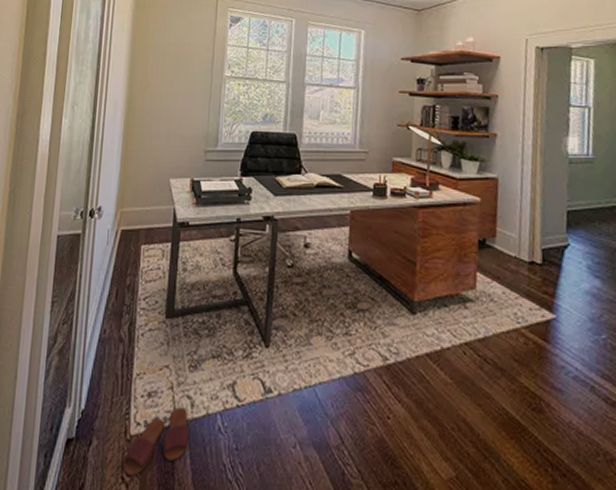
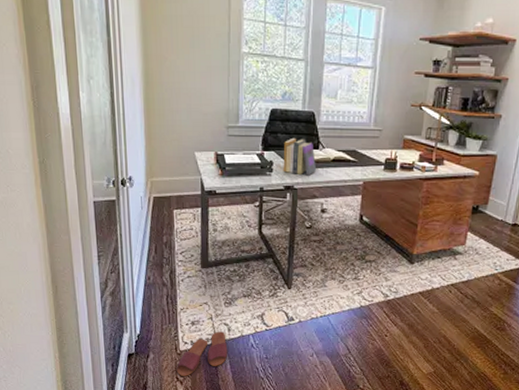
books: none [262,161,299,204] -> present [283,137,317,176]

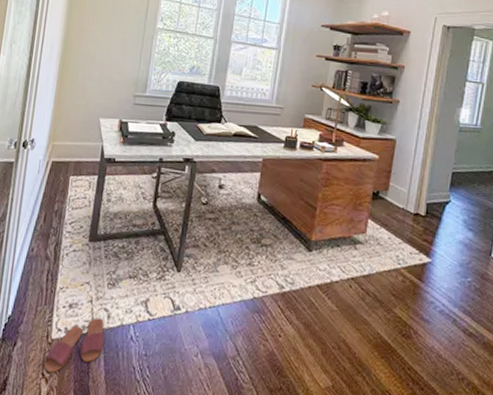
books: present [283,137,317,176] -> none [184,110,218,149]

